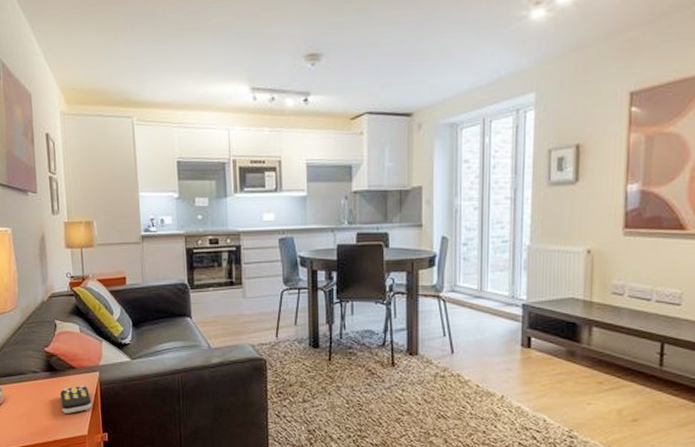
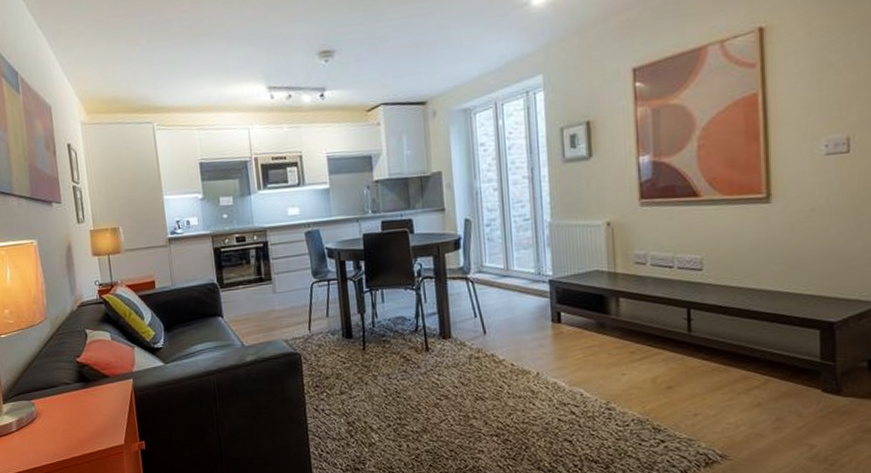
remote control: present [60,385,92,413] -> none [94,393,127,424]

